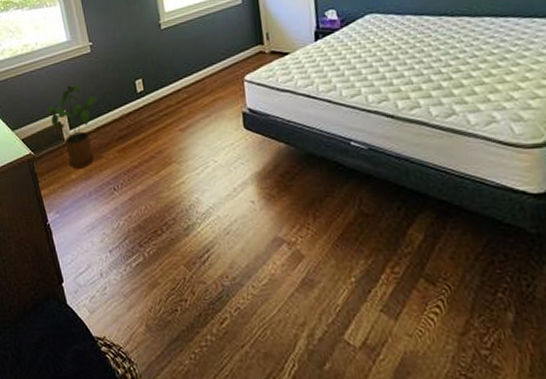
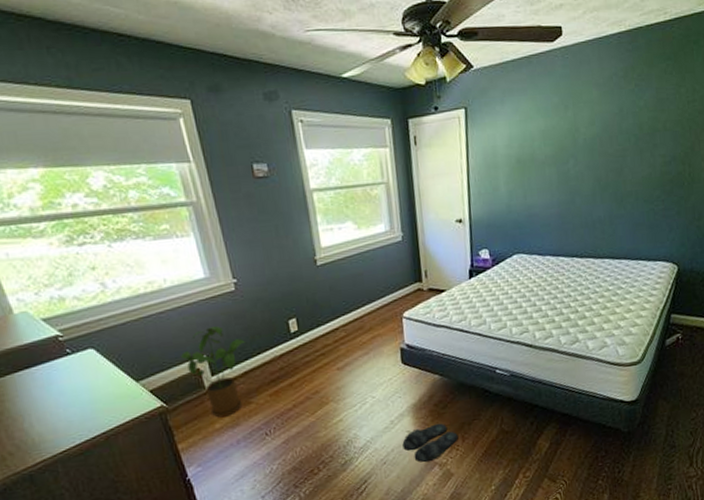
slippers: none [246,196,309,237] -> present [402,423,458,462]

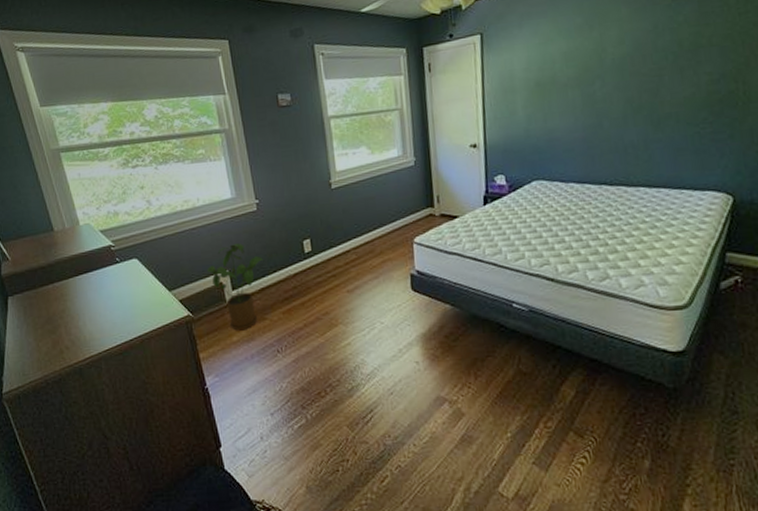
slippers: present [402,423,458,462] -> none [410,356,470,397]

